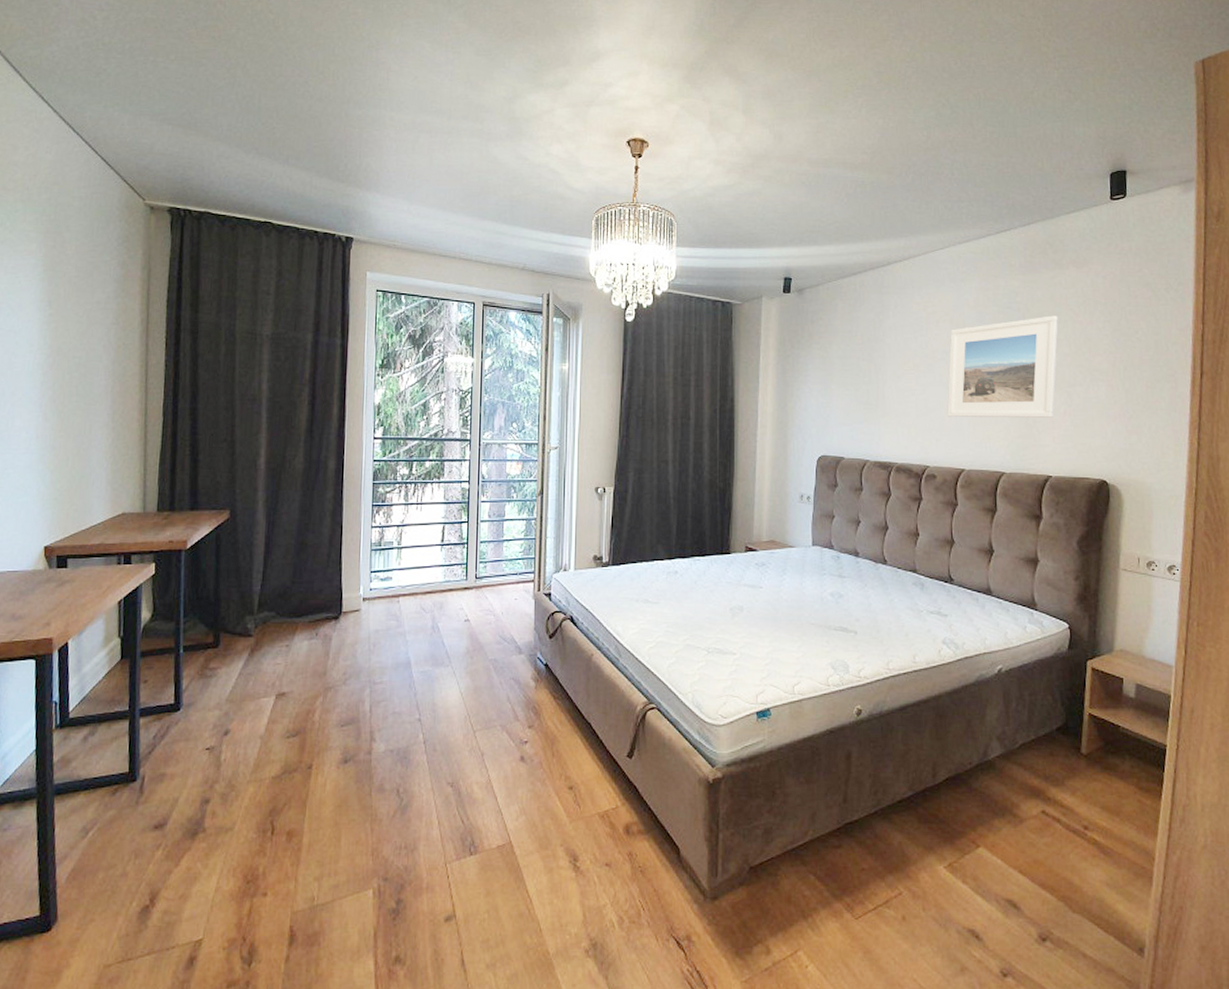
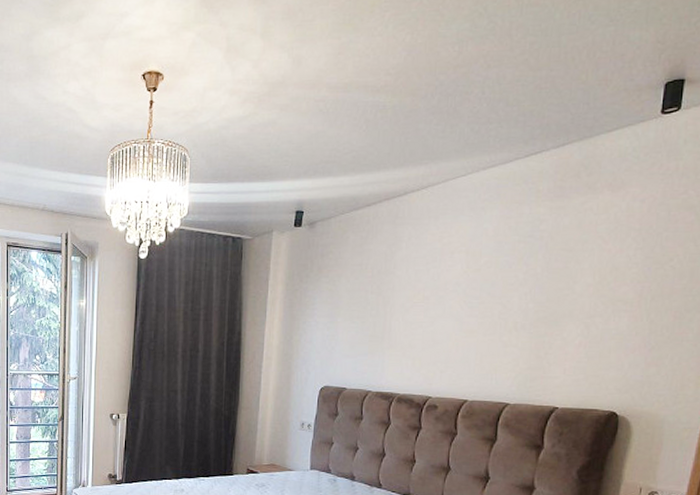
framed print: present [947,315,1058,418] -> none [454,244,584,349]

